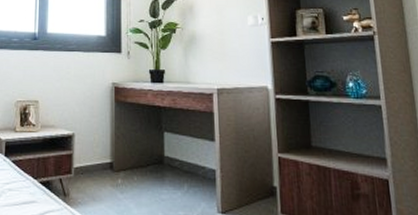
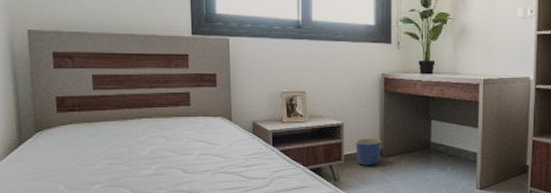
planter: none [86,150,112,181] -> present [355,138,381,166]

